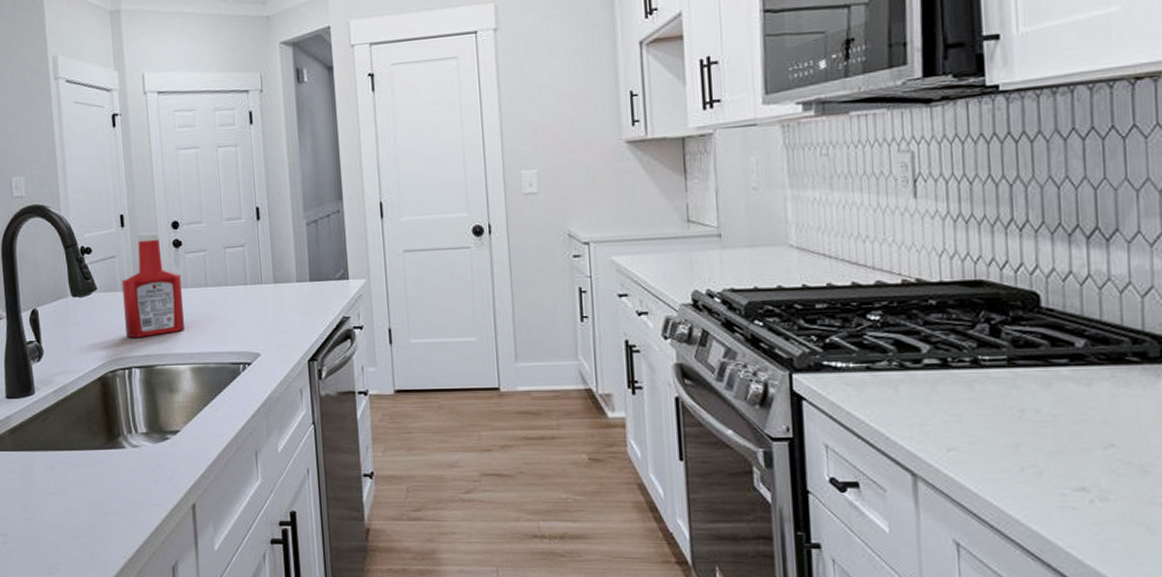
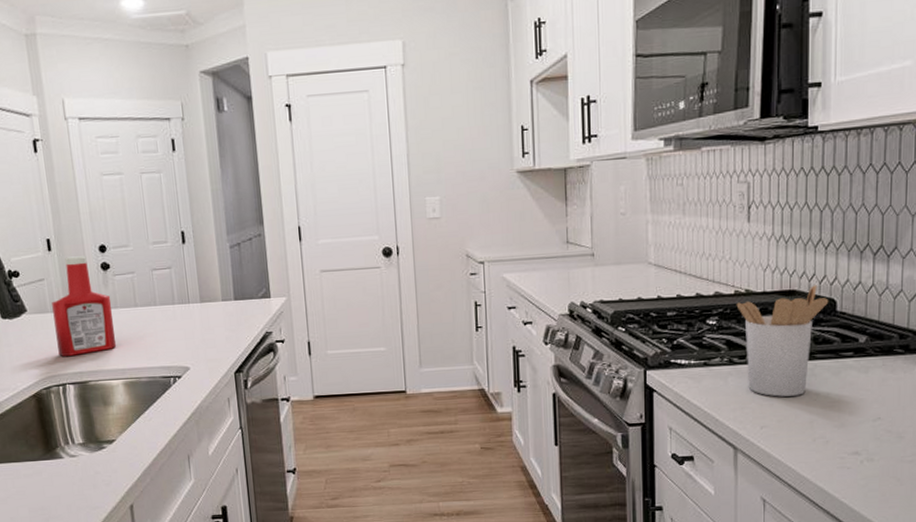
utensil holder: none [905,274,1030,412] -> present [736,285,829,397]

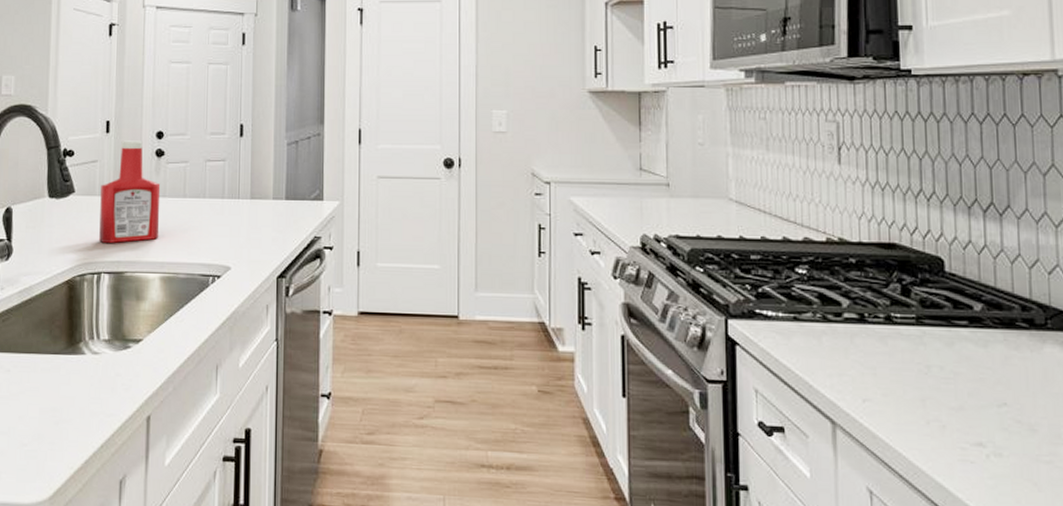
utensil holder: present [736,285,829,397] -> none [828,240,935,367]

